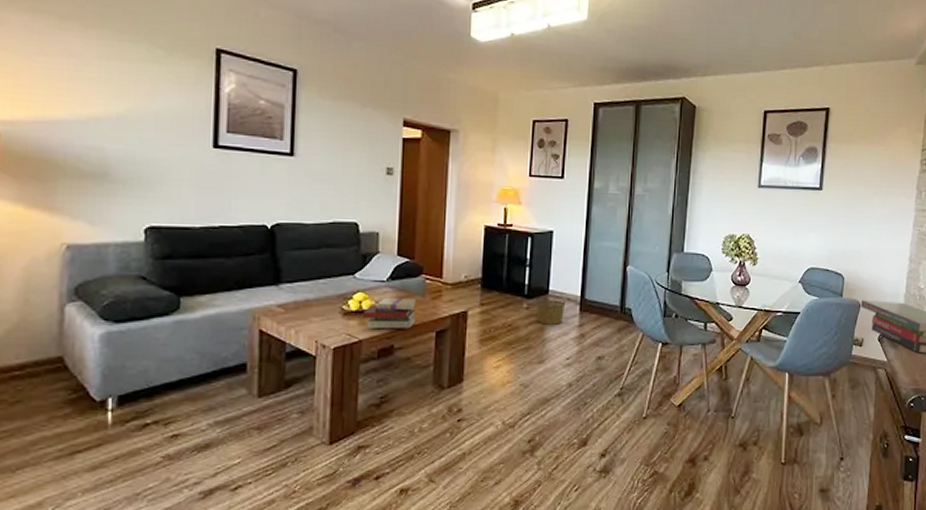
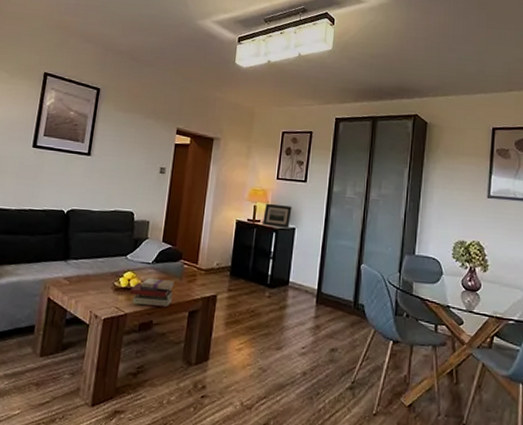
picture frame: none [515,204,549,233] -> present [263,203,292,229]
basket: present [536,300,566,325] -> none [277,290,304,315]

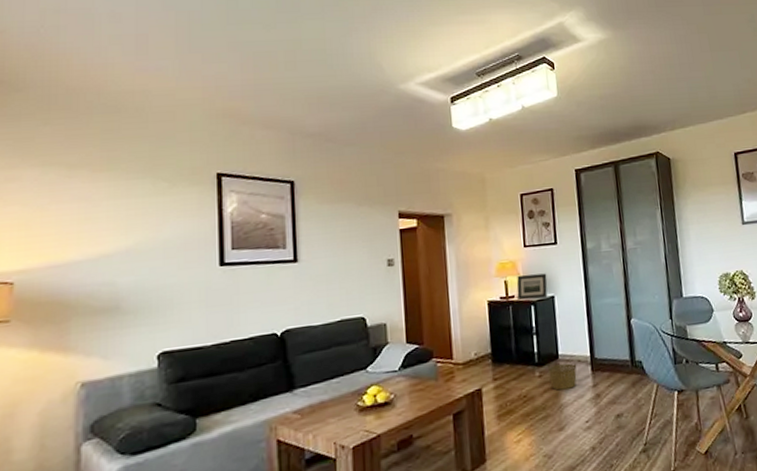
books: present [129,277,175,308] -> none [378,384,432,421]
basket: none [277,290,304,315] -> present [548,362,577,391]

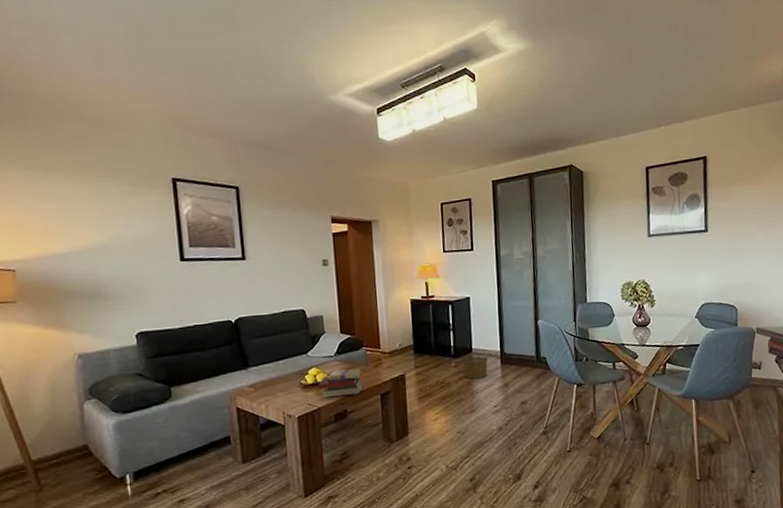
books: none [378,384,432,421] -> present [318,368,362,397]
picture frame: present [516,273,548,301] -> none [436,276,464,300]

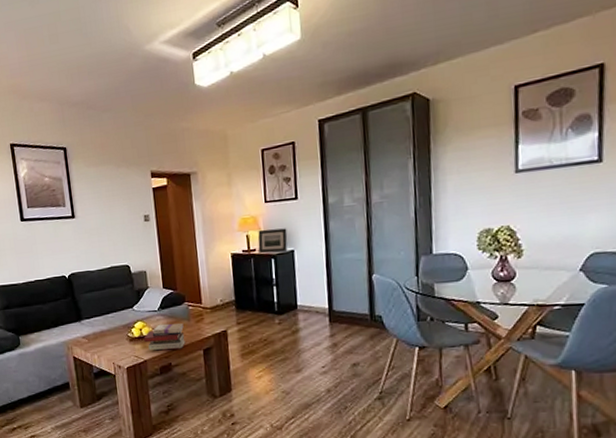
picture frame: none [436,276,464,300] -> present [257,228,288,254]
basket: present [463,356,488,379] -> none [287,313,315,337]

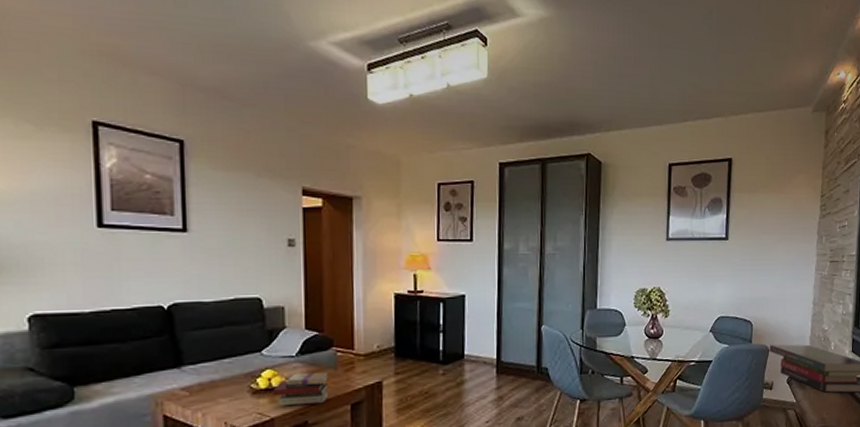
picture frame: present [257,228,288,254] -> none [426,269,459,297]

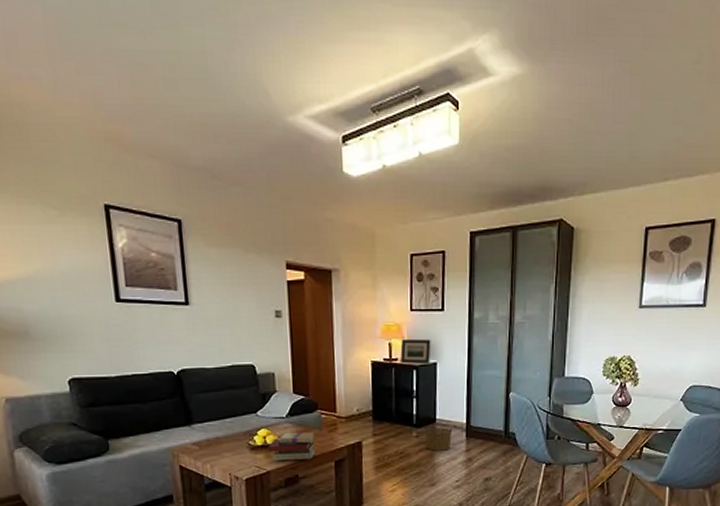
picture frame: none [426,269,459,297] -> present [400,338,431,365]
basket: none [453,363,482,390] -> present [425,427,453,451]

